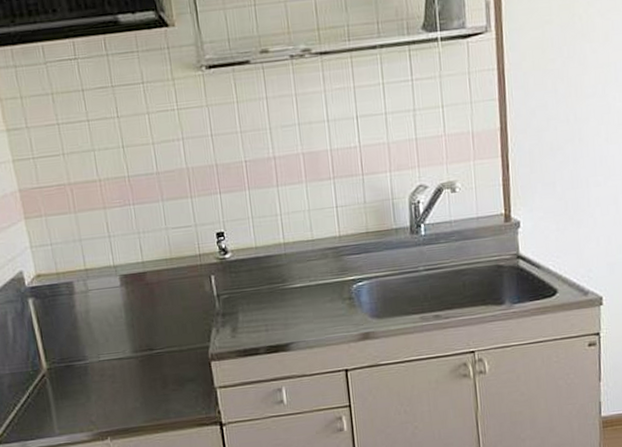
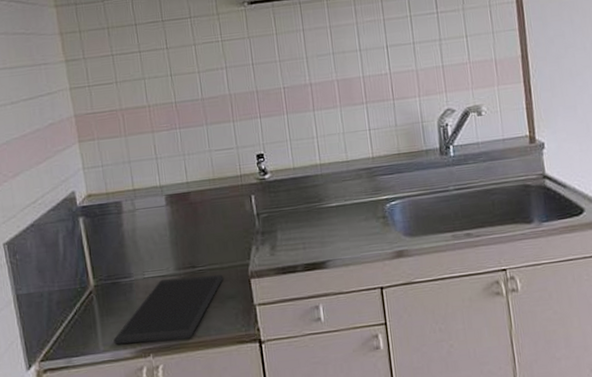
cutting board: none [69,357,183,428] -> present [113,274,223,345]

